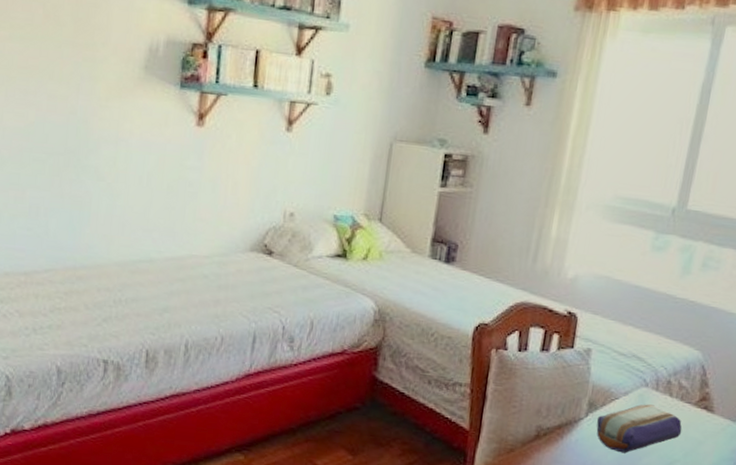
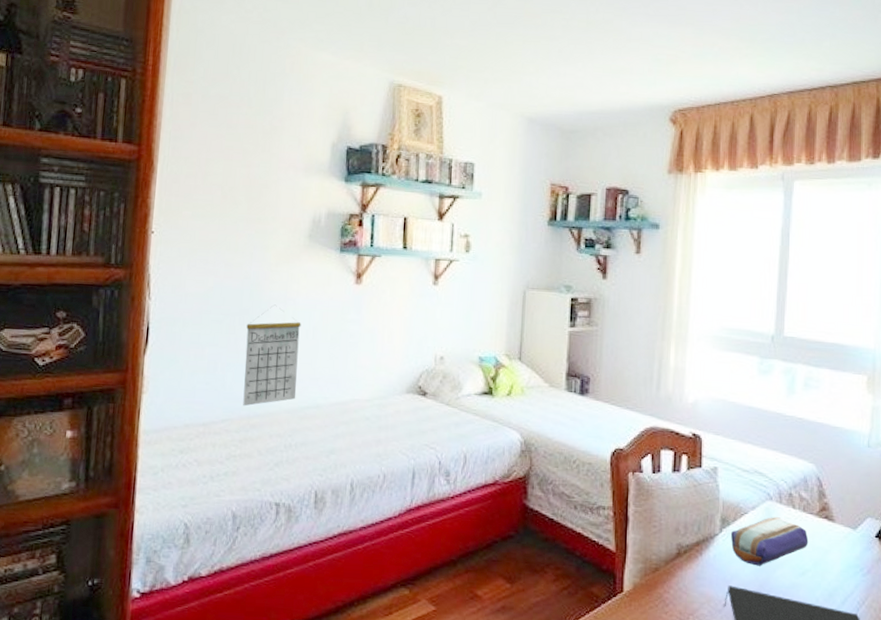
calendar: none [68,145,134,257] -> present [243,304,301,407]

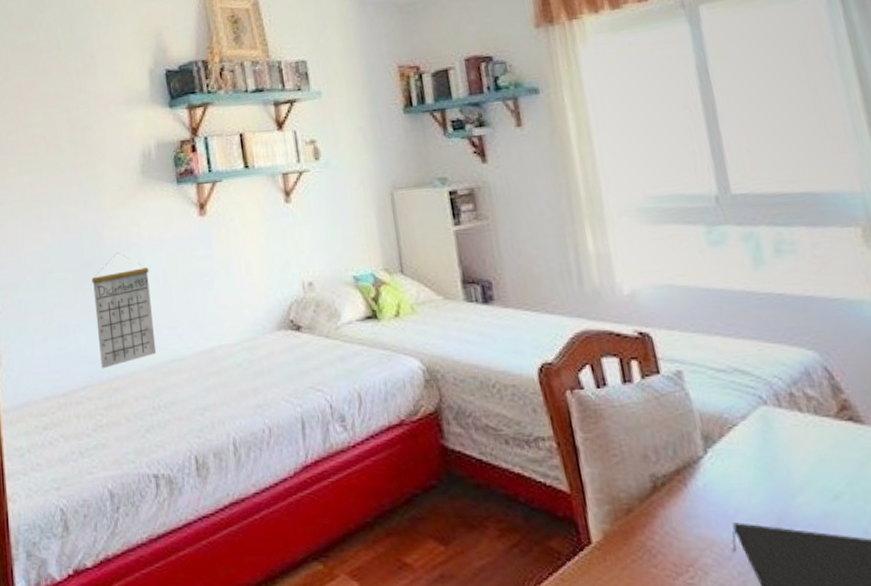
pencil case: present [730,517,809,566] -> none [719,426,834,494]

